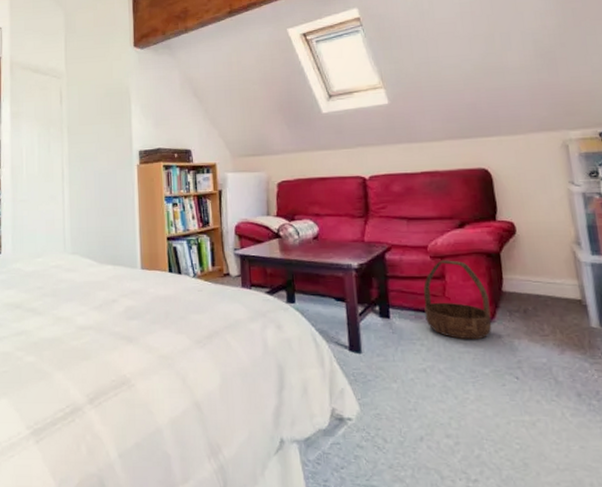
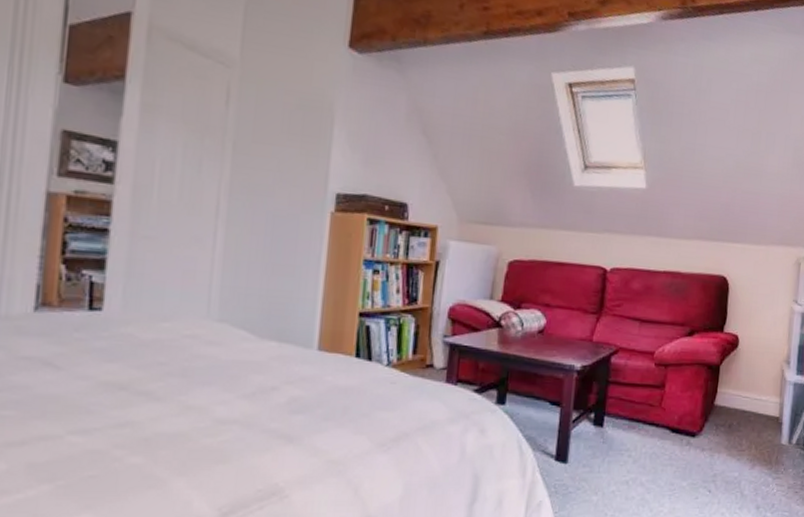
basket: present [423,260,492,340] -> none [638,368,701,453]

